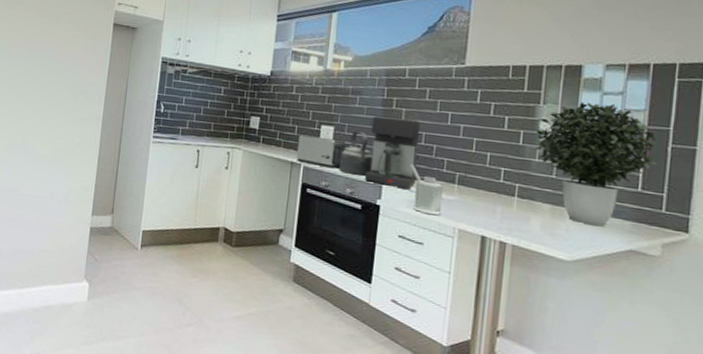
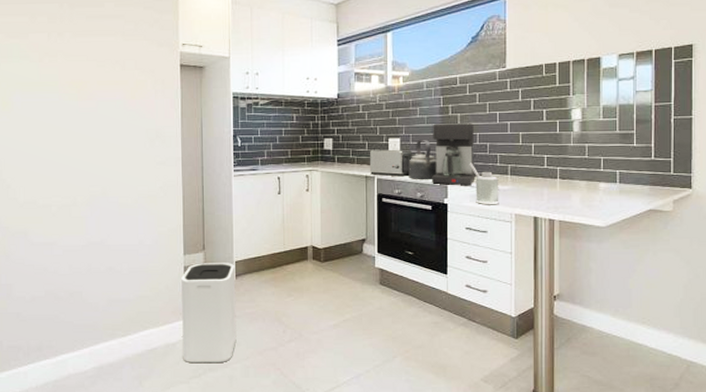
trash can: none [77,226,142,334] -> present [181,263,237,362]
potted plant: present [535,101,658,227] -> none [569,88,665,194]

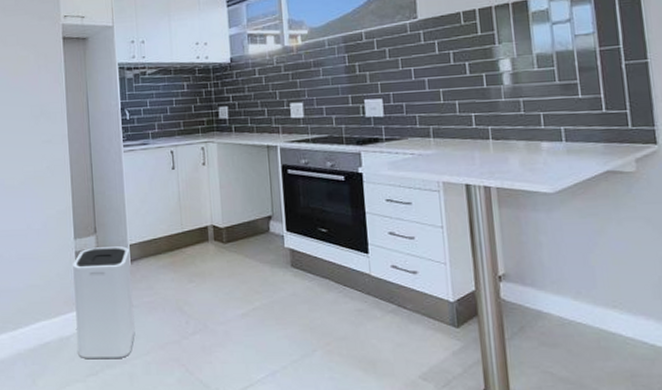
toaster: present [369,149,412,177] -> none [269,114,318,145]
kettle: present [408,140,437,180] -> none [314,103,348,148]
coffee maker: present [432,123,475,186] -> none [339,82,393,152]
soap dispenser: present [469,163,499,205] -> none [384,126,423,173]

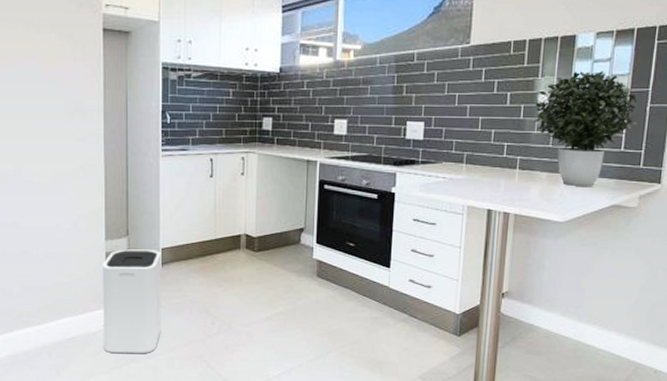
potted plant: none [496,32,616,154] -> present [534,71,639,187]

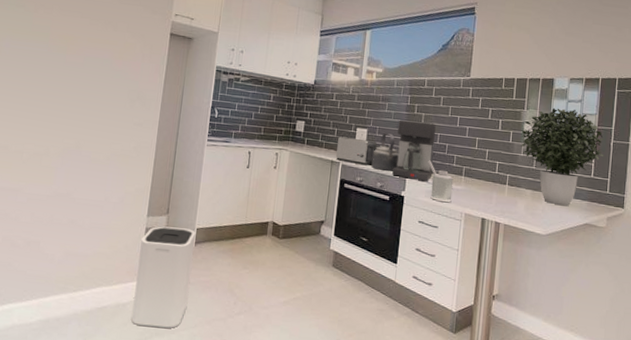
toaster: none [311,131,360,162] -> present [335,137,377,166]
kettle: none [354,122,386,167] -> present [371,133,399,172]
coffee maker: none [380,105,430,174] -> present [392,120,436,182]
soap dispenser: none [421,149,453,196] -> present [428,160,454,203]

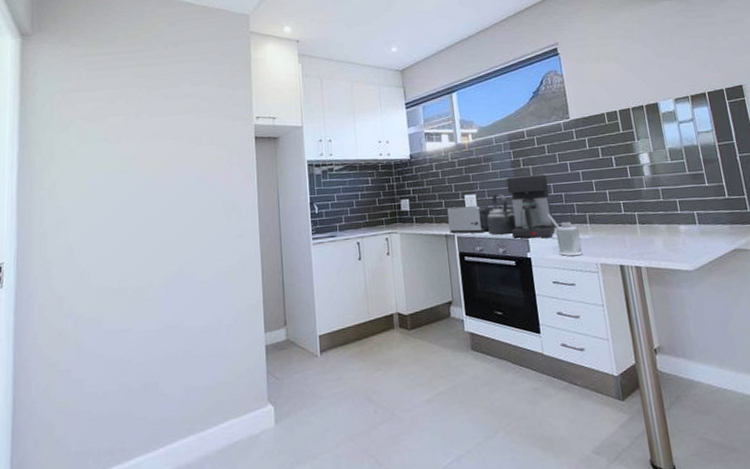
trash can: present [131,226,196,328] -> none [263,337,325,456]
potted plant: present [521,107,604,206] -> none [638,130,734,235]

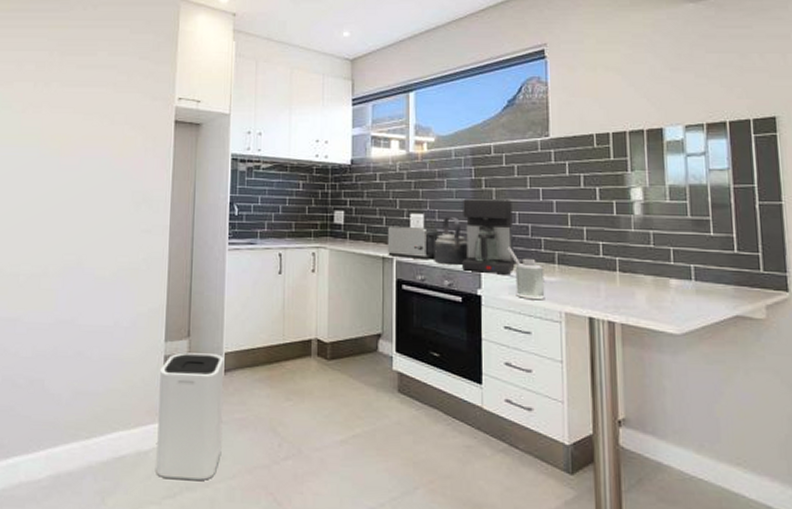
trash can: none [263,337,325,456] -> present [156,352,225,480]

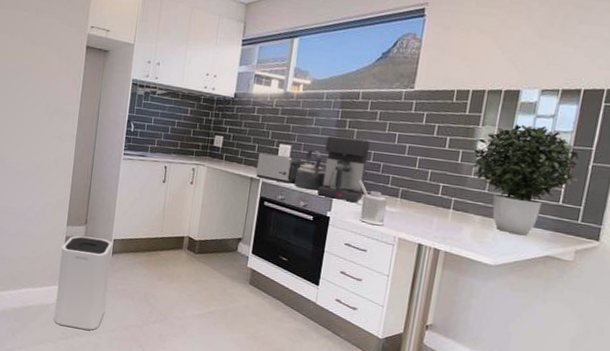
potted plant: none [627,165,749,294] -> present [472,124,581,236]

